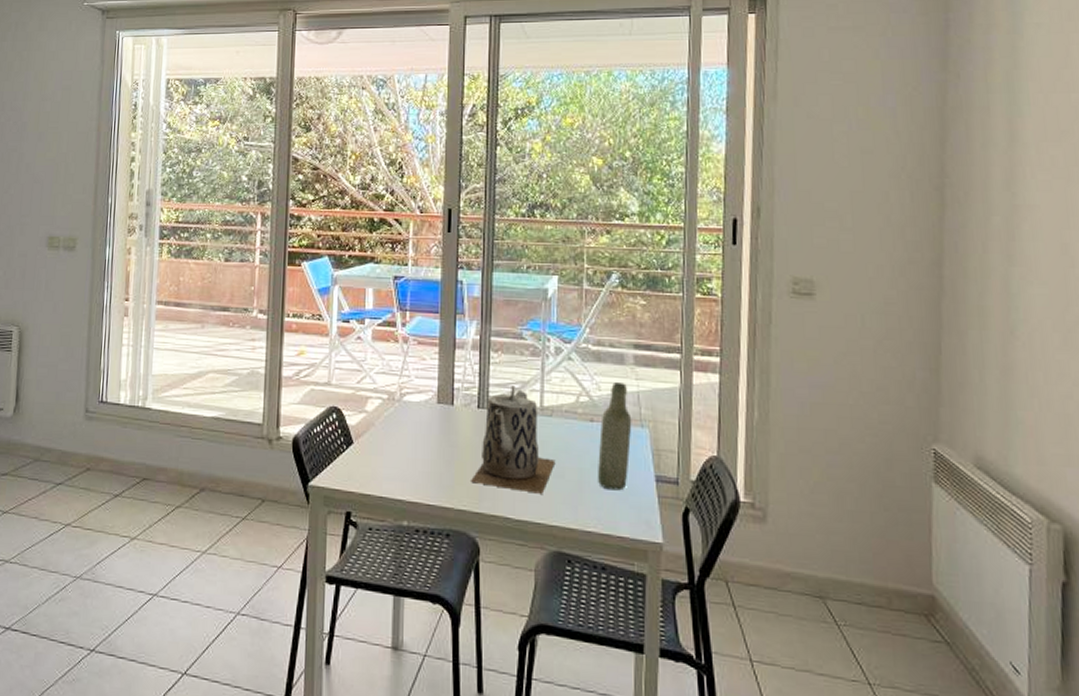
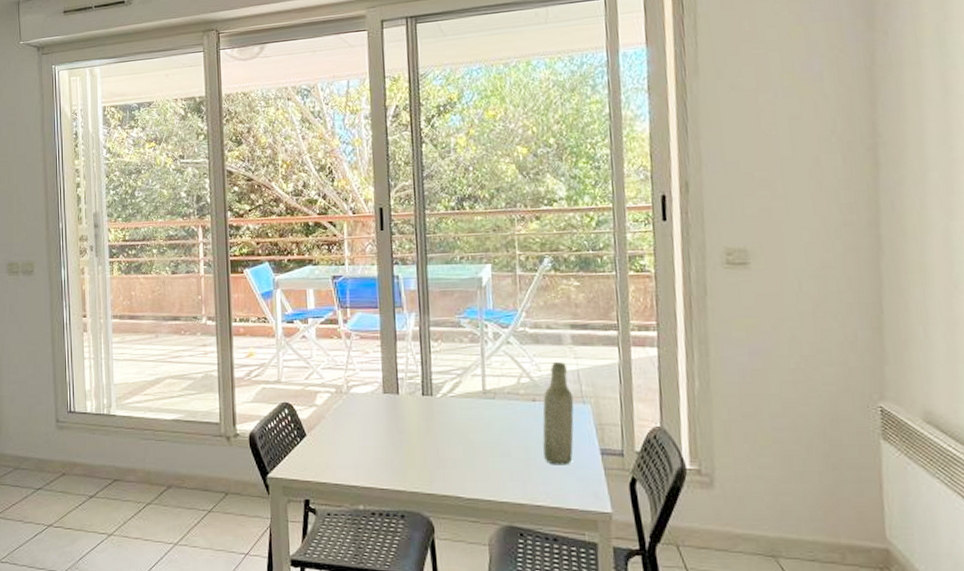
teapot: present [471,386,556,494] -> none [421,372,502,473]

